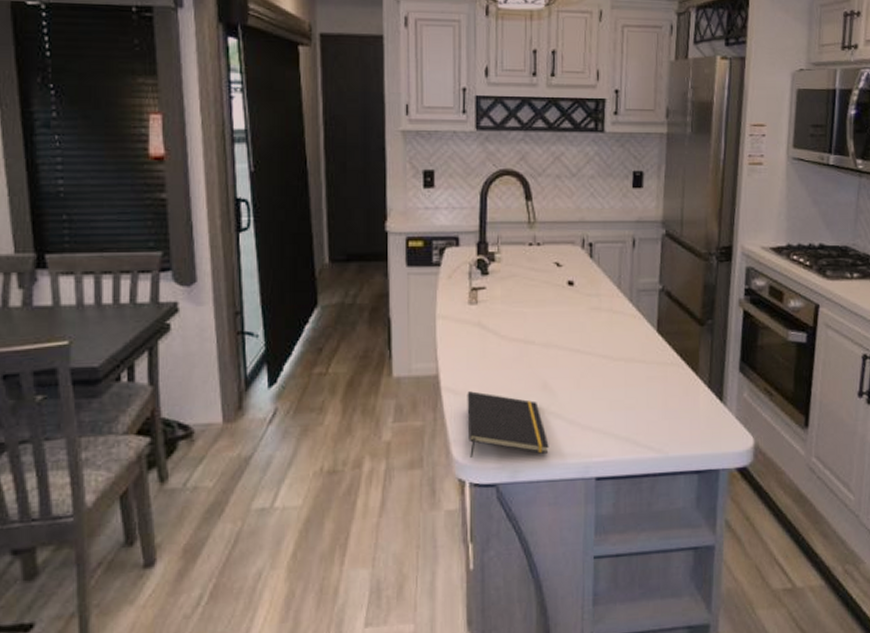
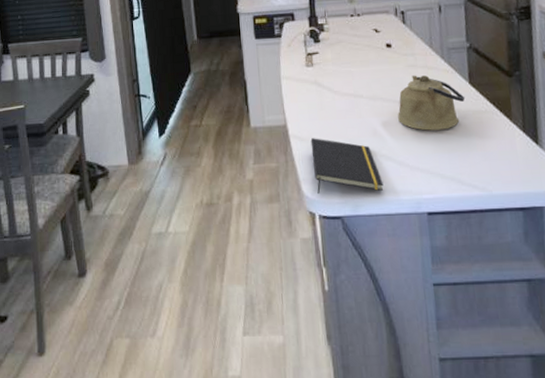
kettle: none [573,320,651,385] -> present [398,75,465,131]

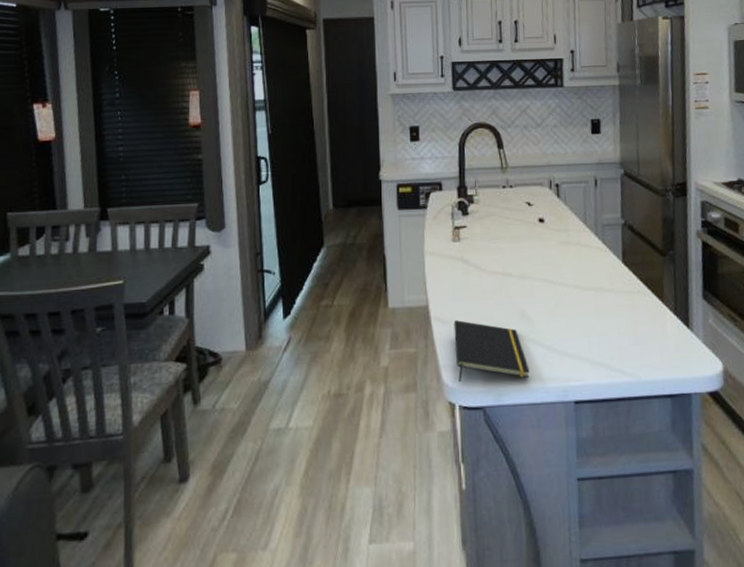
kettle: present [398,75,465,131] -> none [548,253,618,313]

